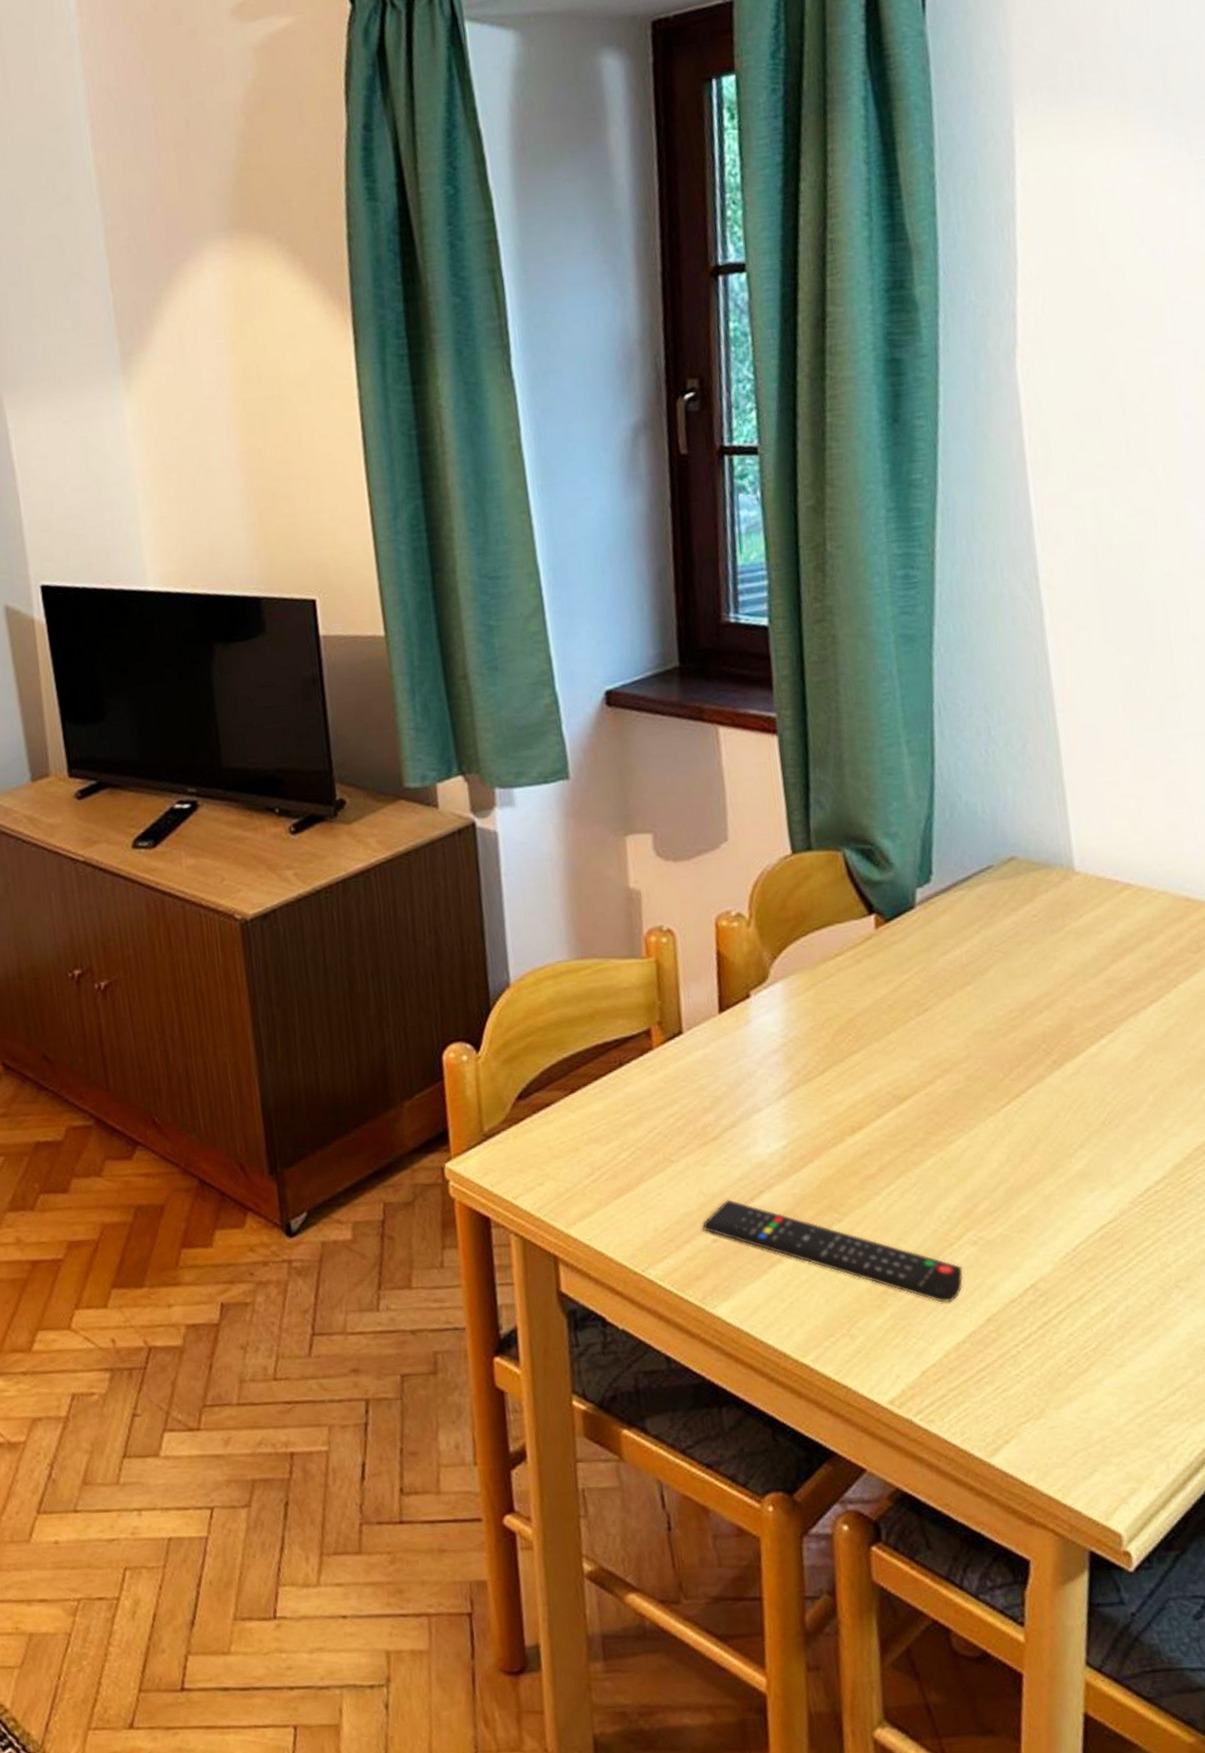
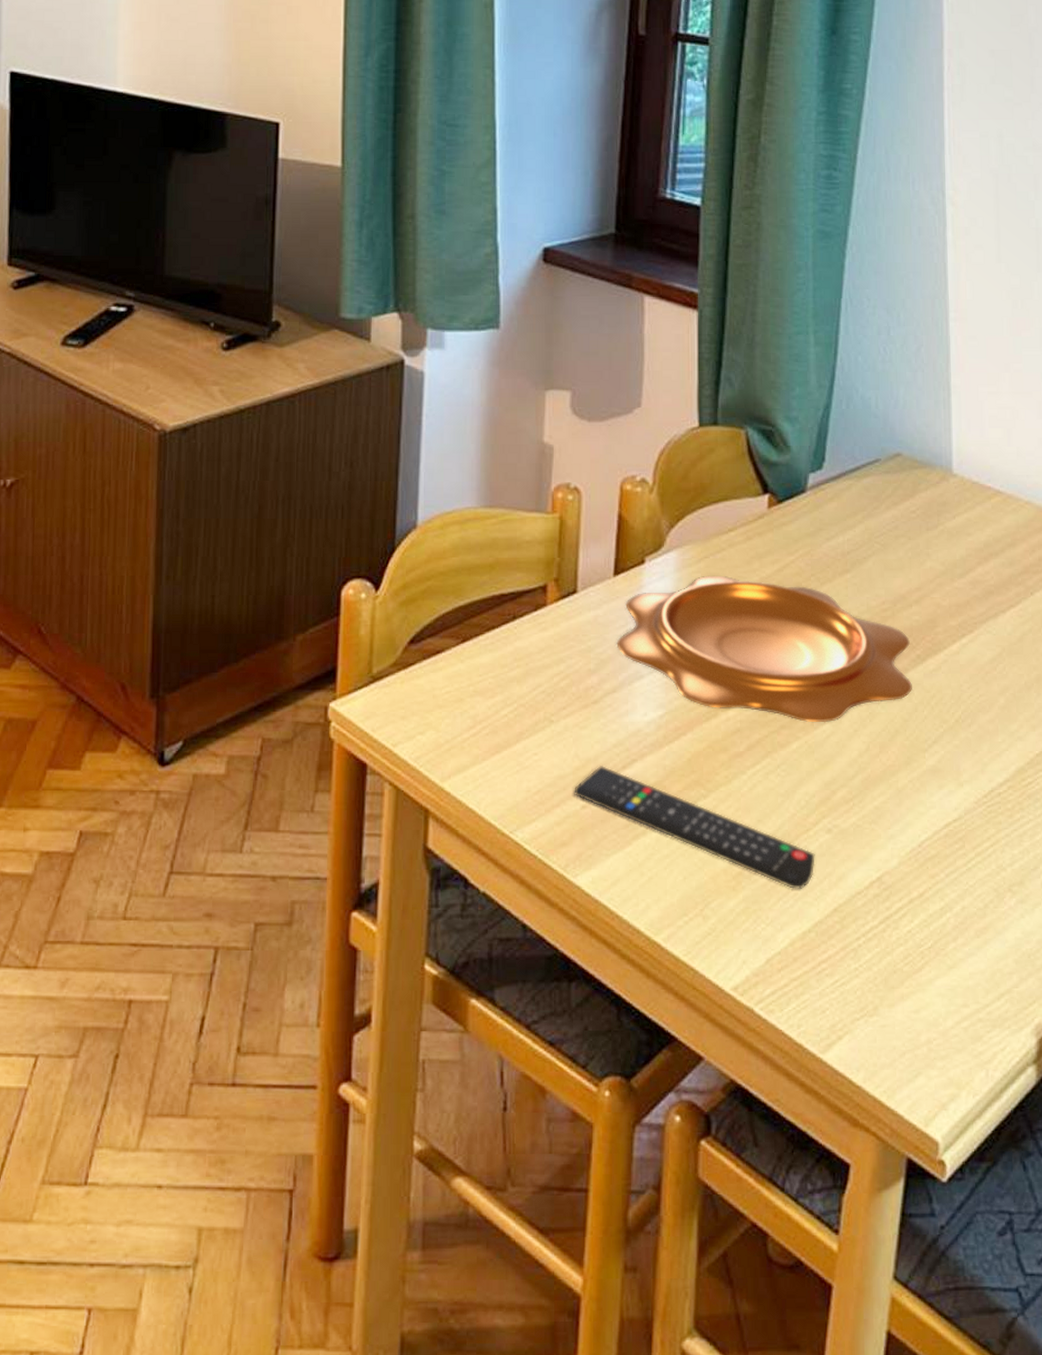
decorative bowl: none [729,1001,1051,1138] -> present [616,575,912,723]

